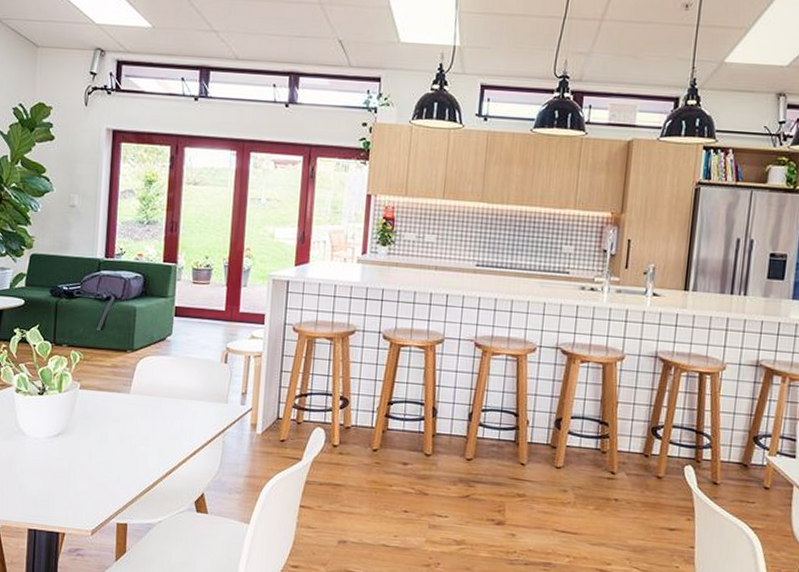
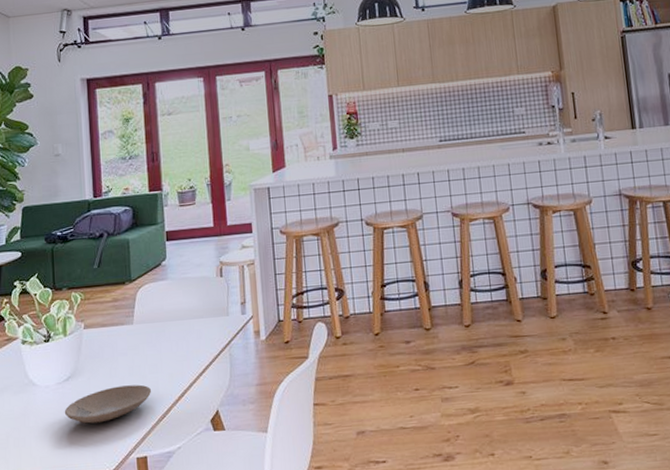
plate: none [50,451,140,483] -> present [64,384,152,424]

